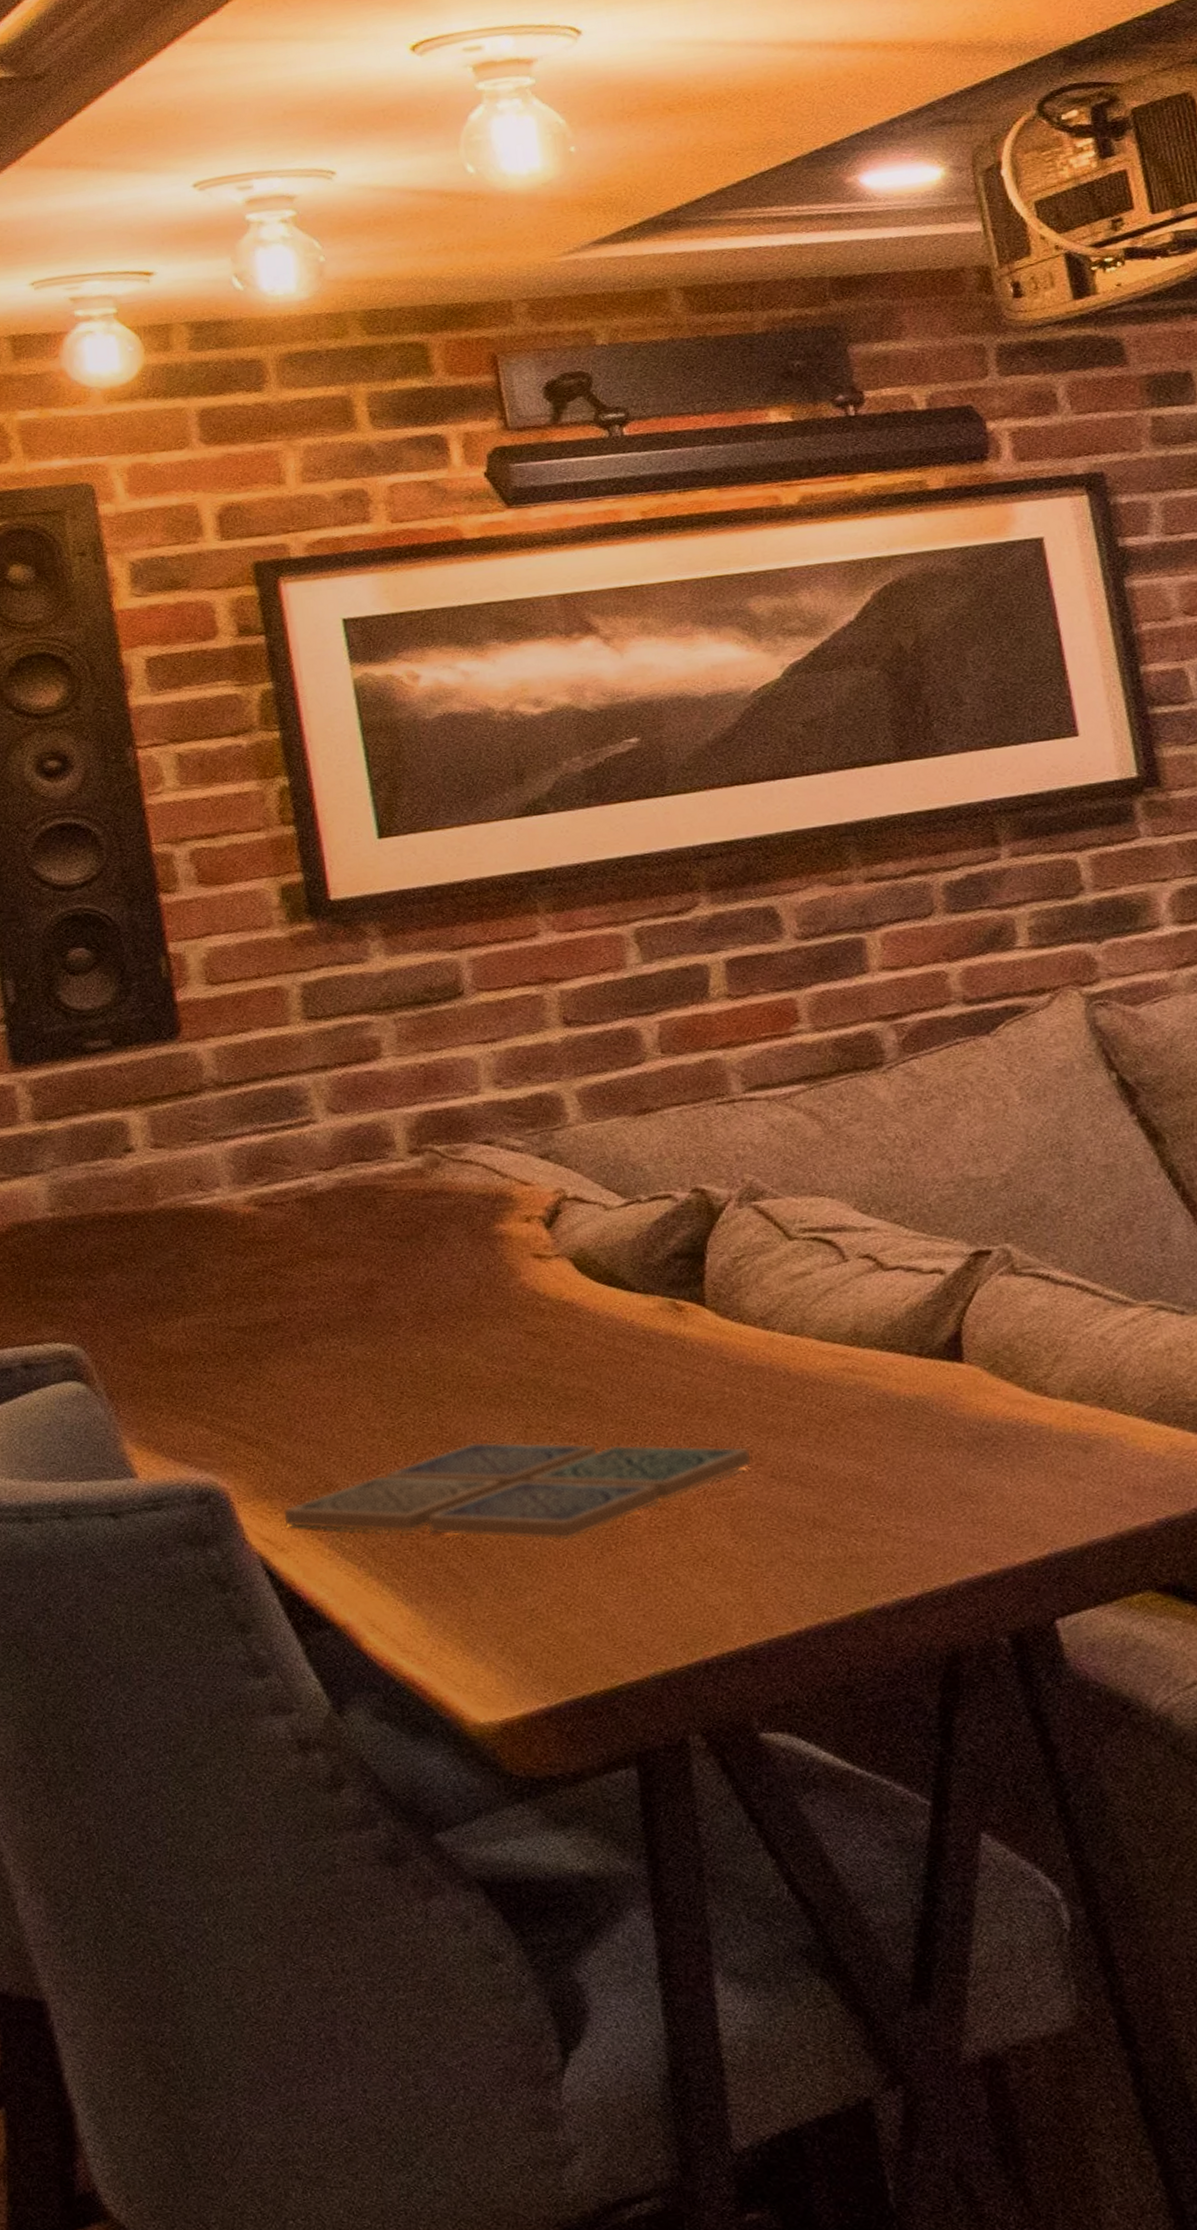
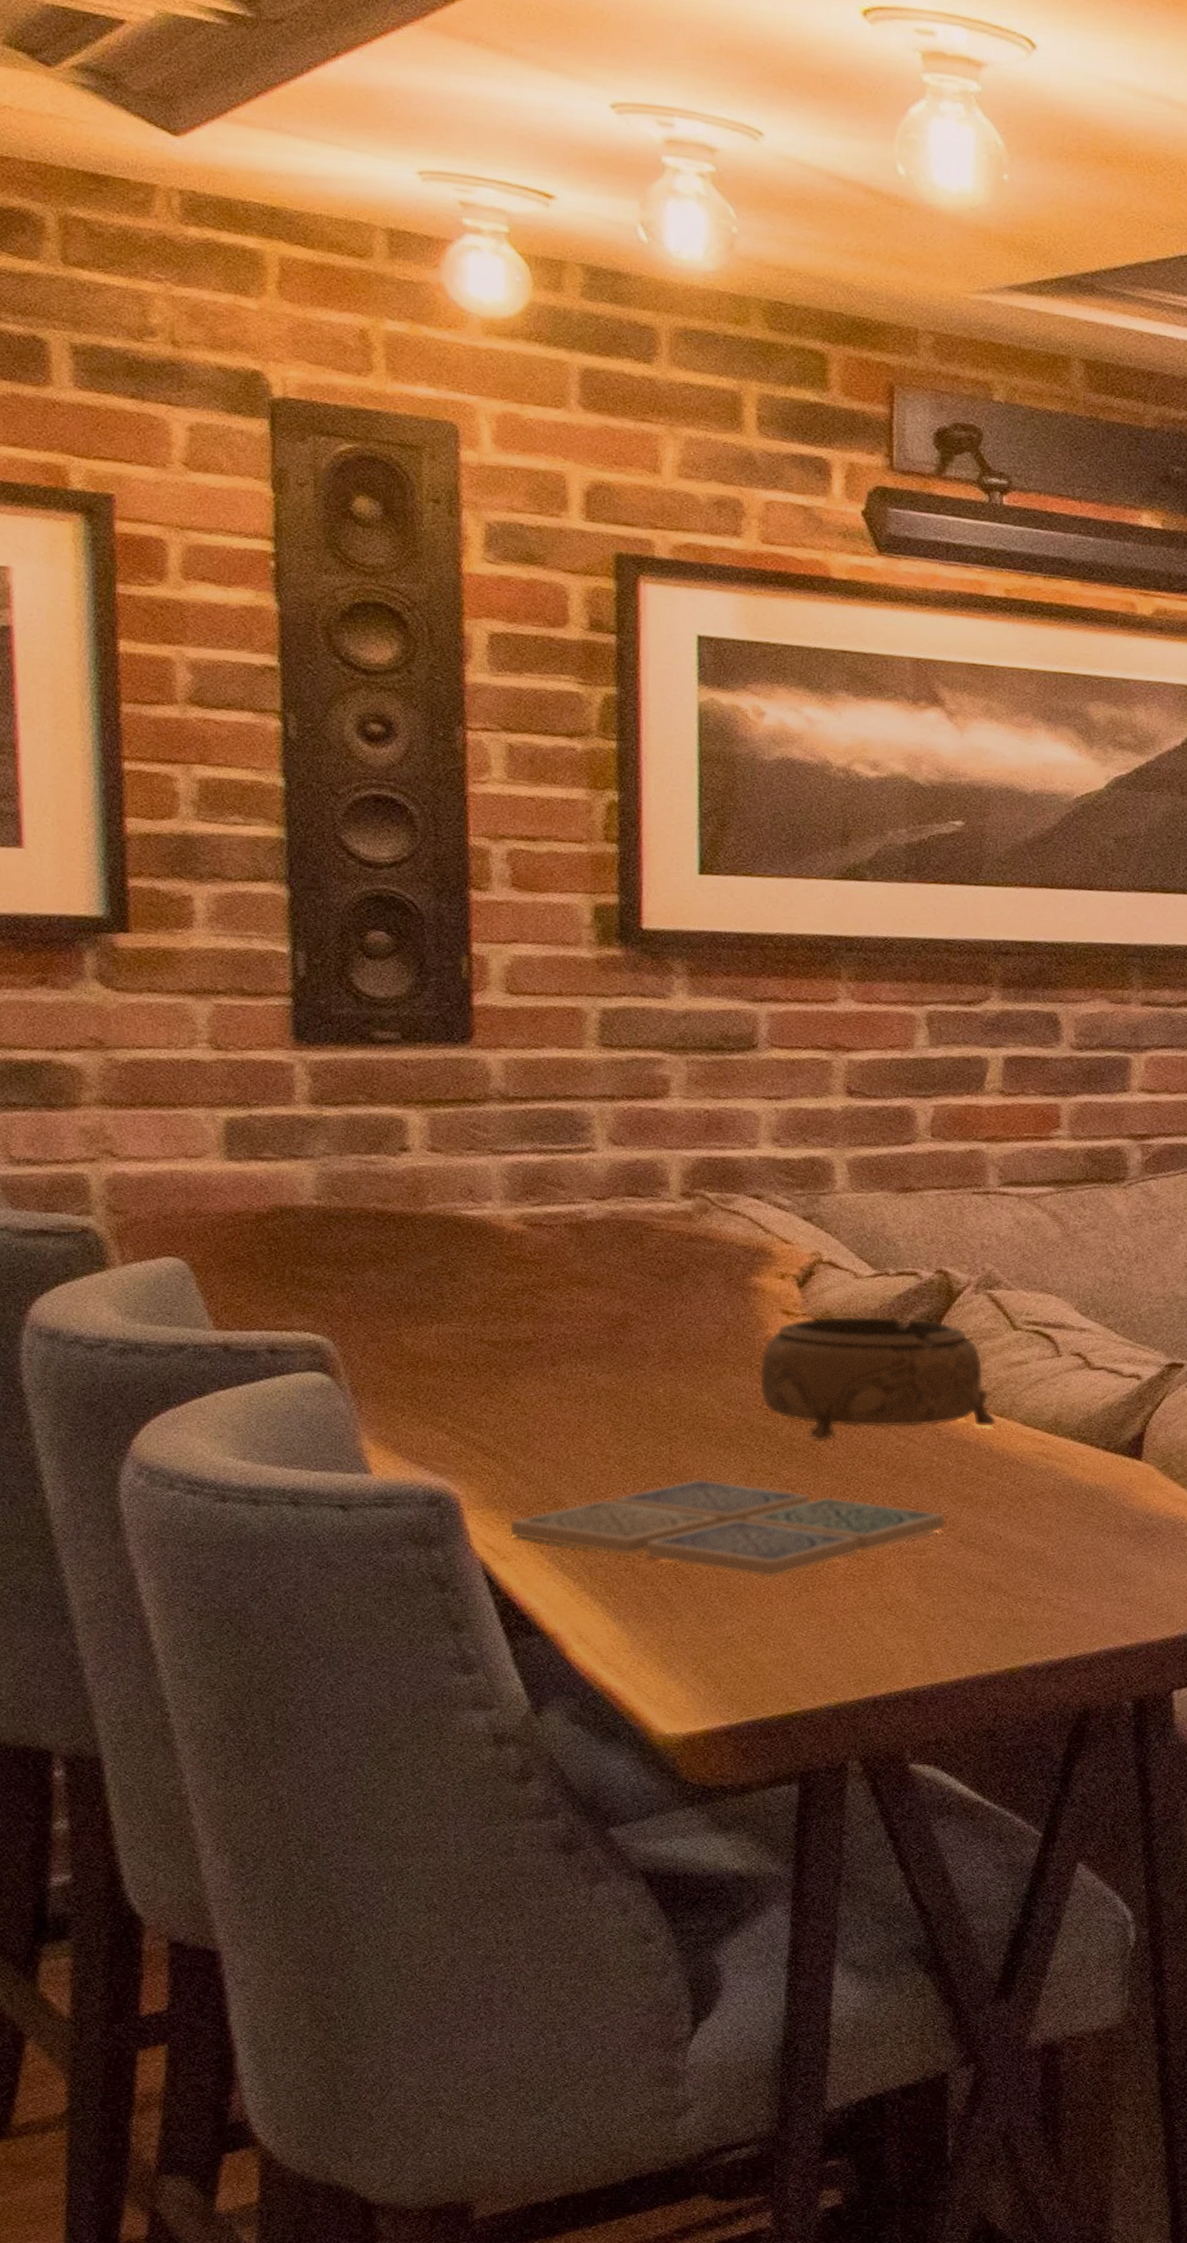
decorative bowl: none [518,1242,788,1388] -> present [759,1316,996,1442]

